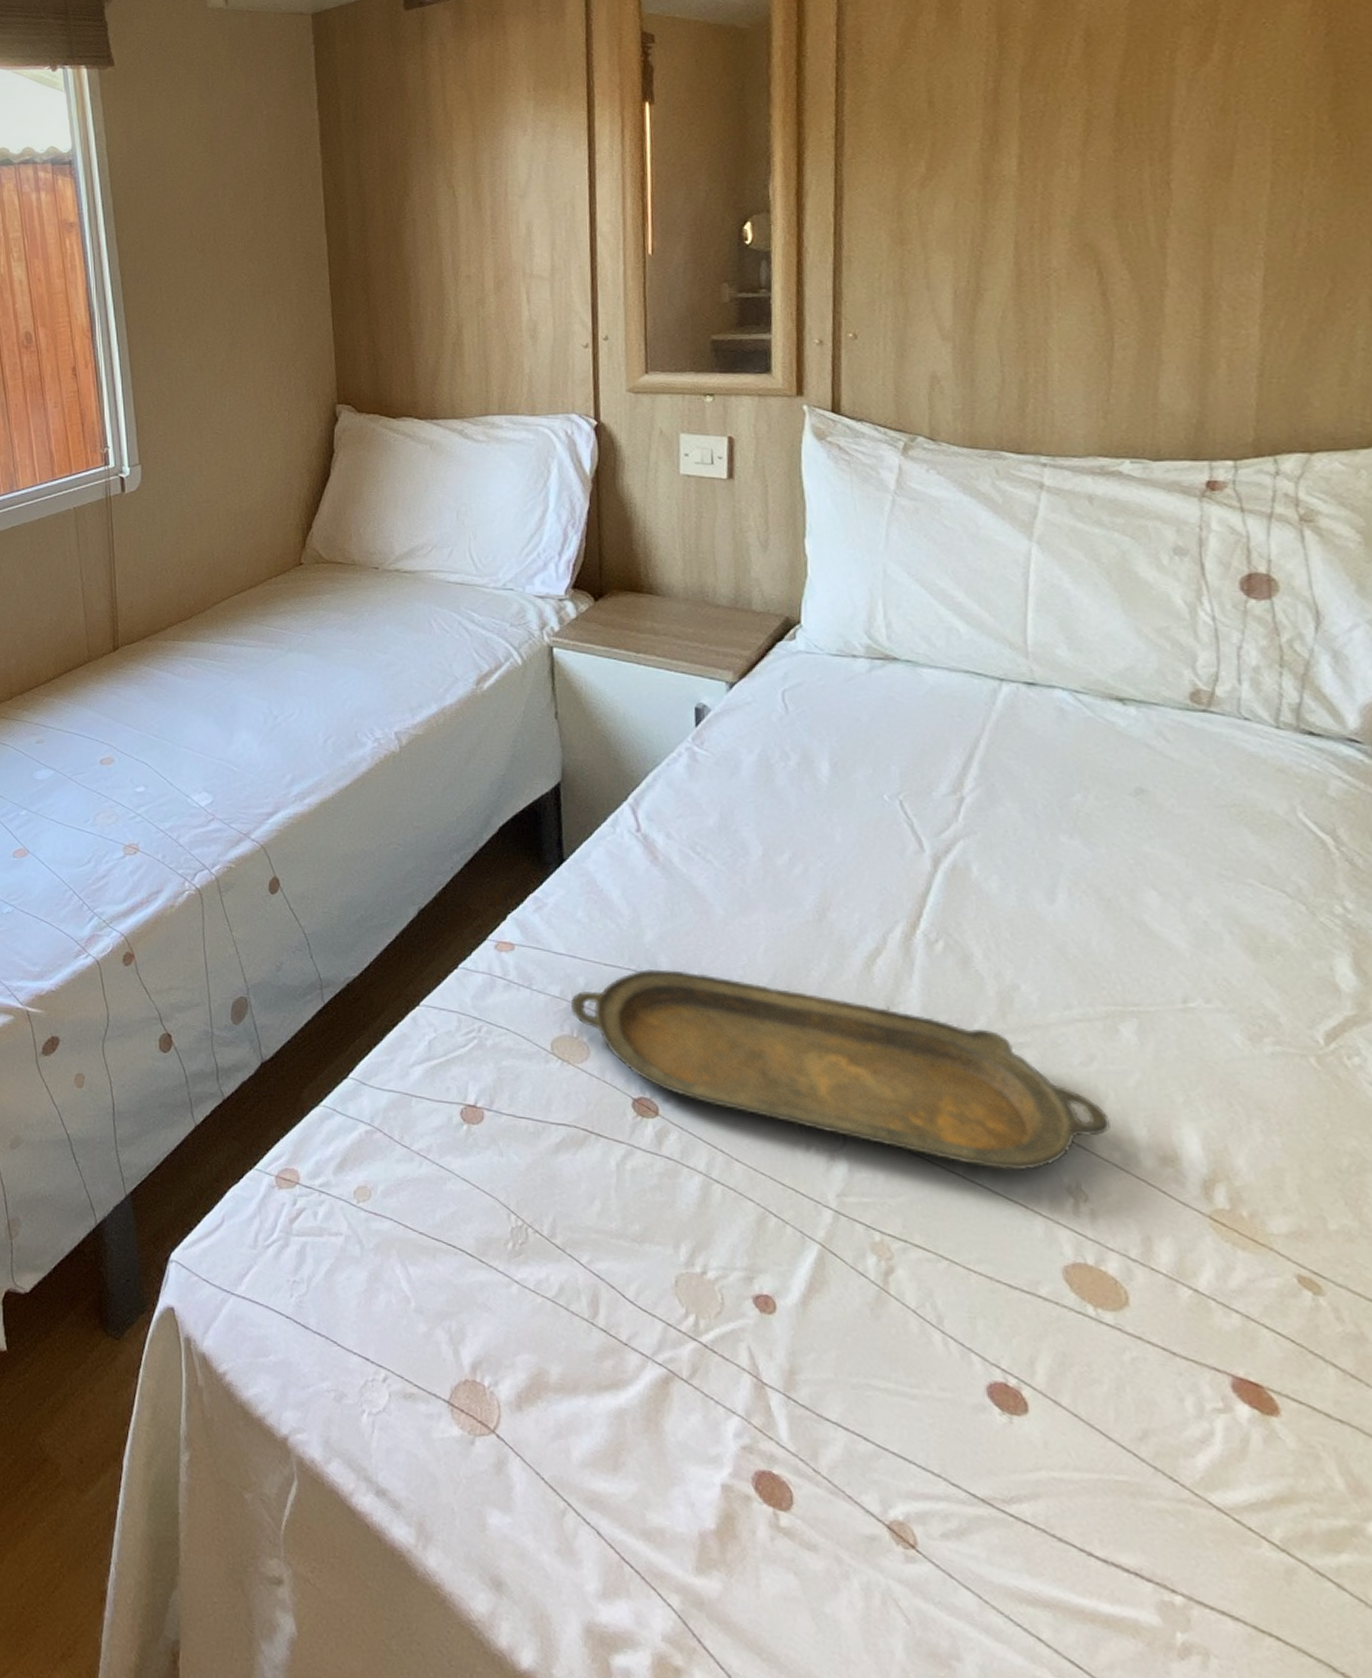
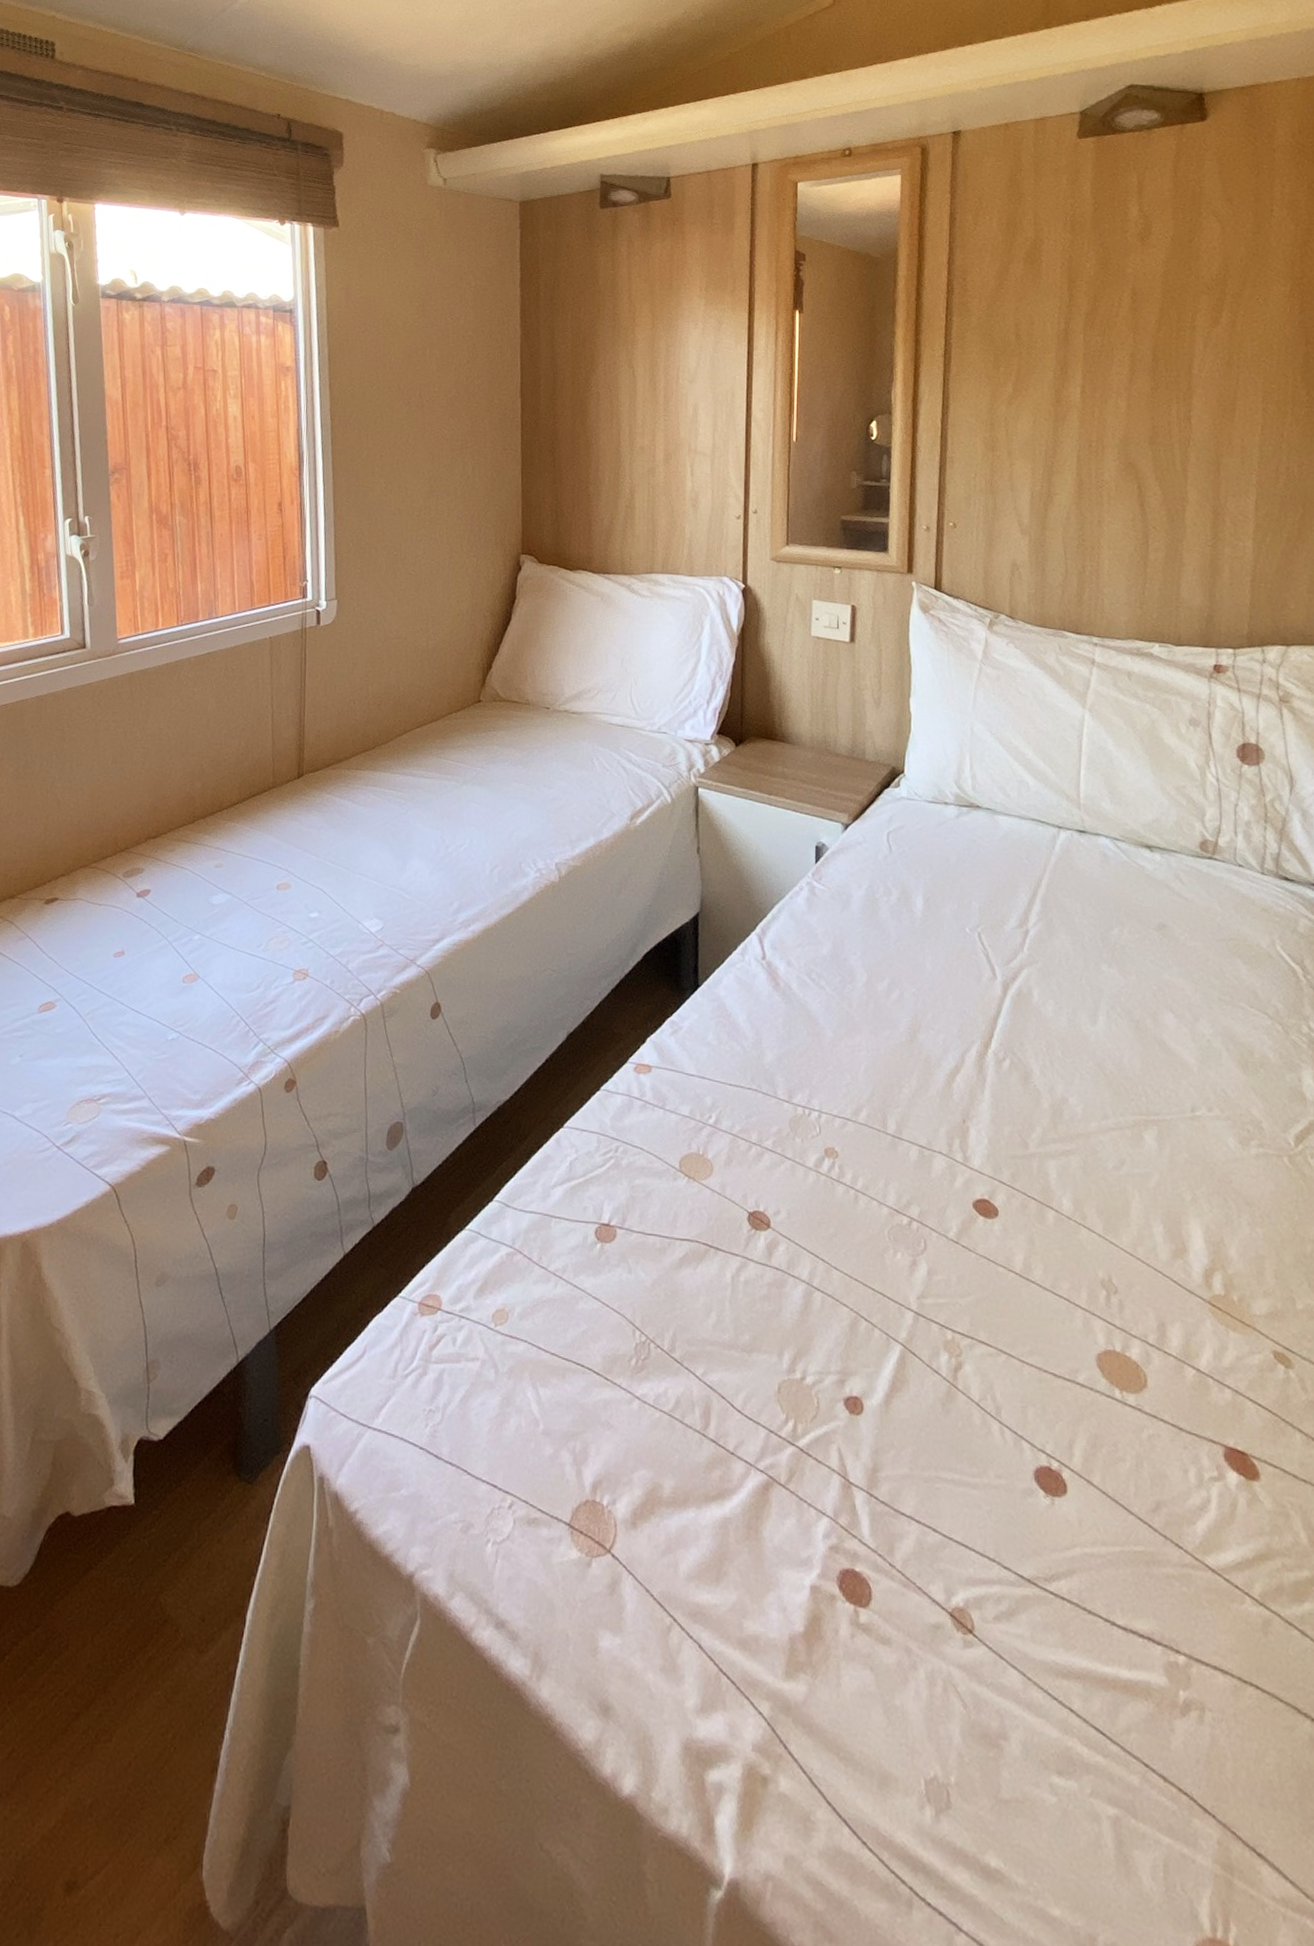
serving tray: present [570,968,1110,1171] -> none [698,1088,1135,1268]

